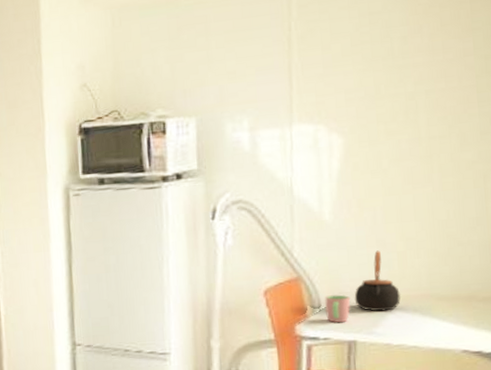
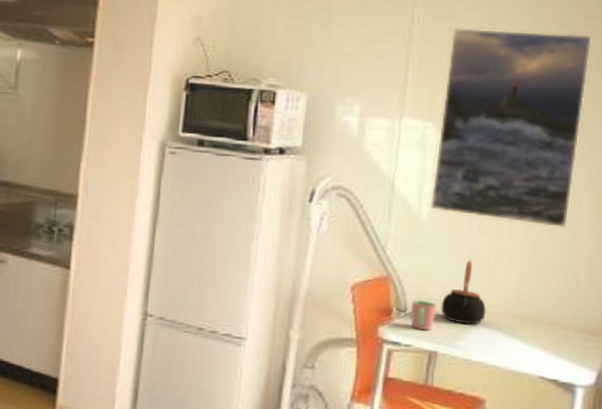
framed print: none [331,10,479,208] -> present [430,28,592,229]

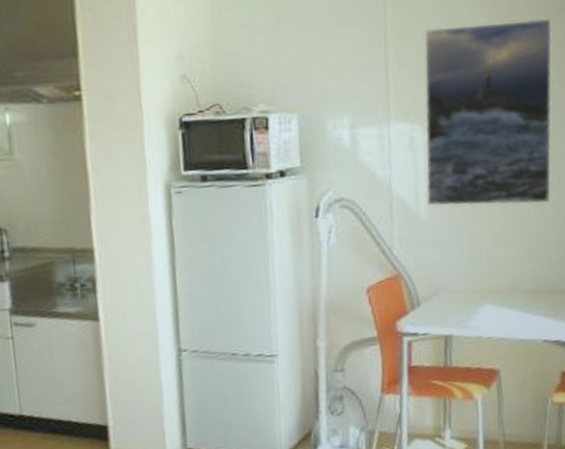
cup: present [410,300,437,331] -> none [422,290,447,319]
teapot: present [441,260,486,325] -> none [449,247,490,306]

